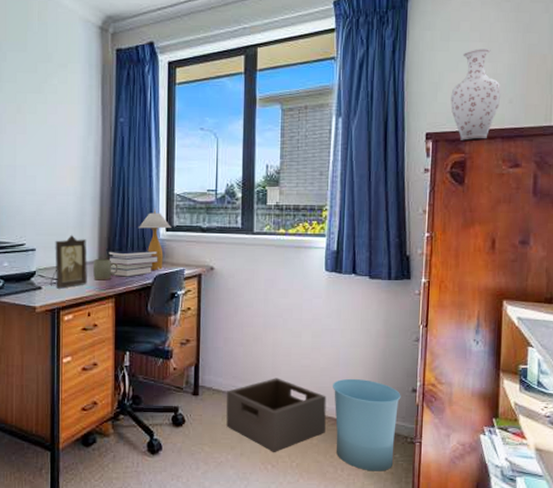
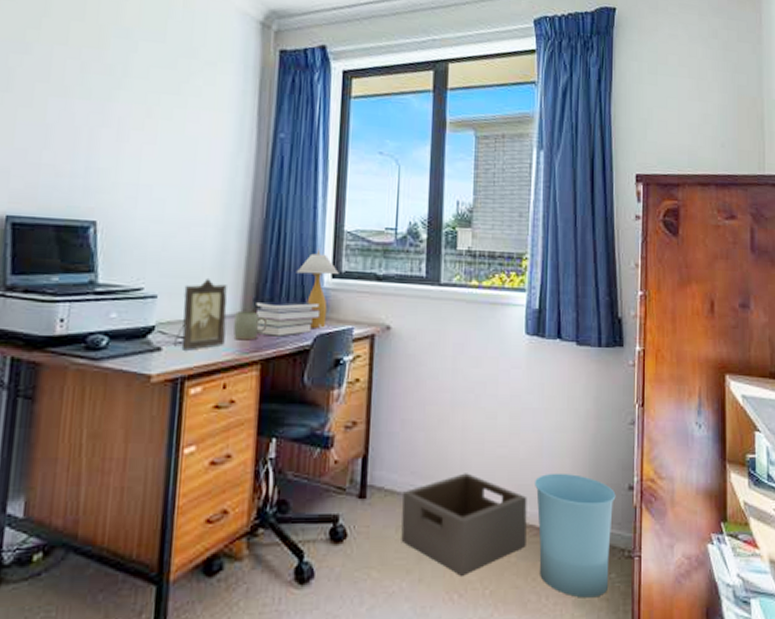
vase: present [450,47,501,142] -> none [661,85,713,188]

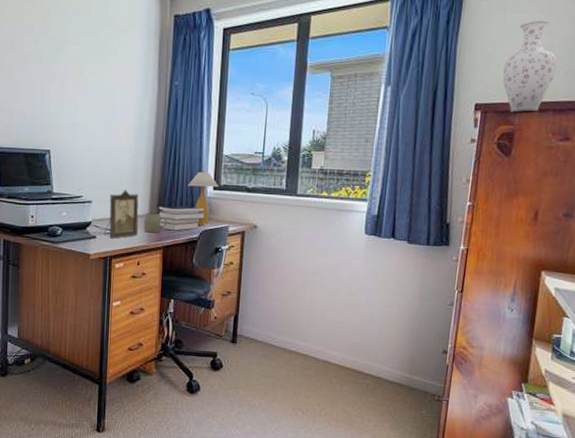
storage box: present [401,473,527,576] -> none [261,331,358,400]
waste bin: present [535,473,616,598] -> none [364,336,432,425]
vase: none [661,85,713,188] -> present [503,19,557,114]

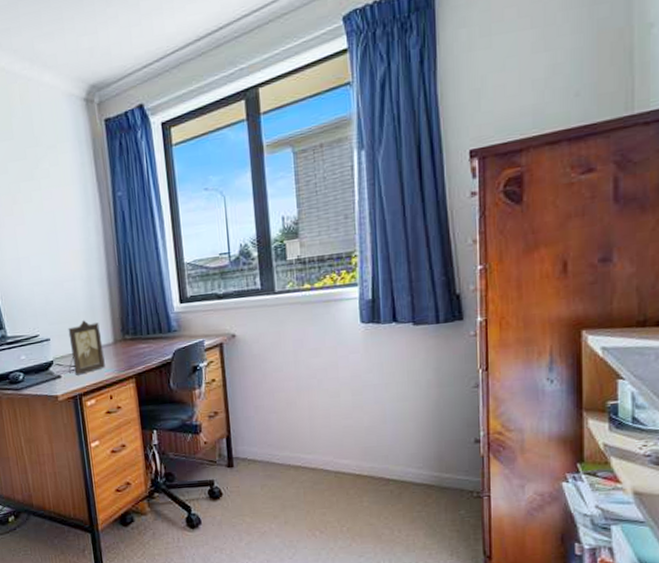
mug: present [143,212,167,233] -> none [108,339,135,363]
books: present [158,206,205,231] -> none [123,325,176,356]
table lamp: present [187,167,219,227] -> none [150,280,185,346]
vase: present [503,19,557,114] -> none [498,34,564,153]

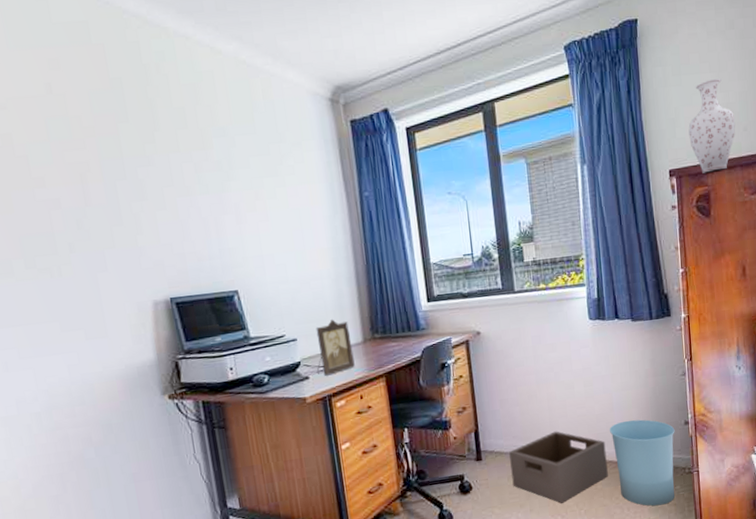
storage box: none [263,441,377,518] -> present [509,431,608,504]
waste bin: none [381,434,462,531] -> present [610,419,675,506]
vase: none [498,34,564,153] -> present [688,78,736,175]

